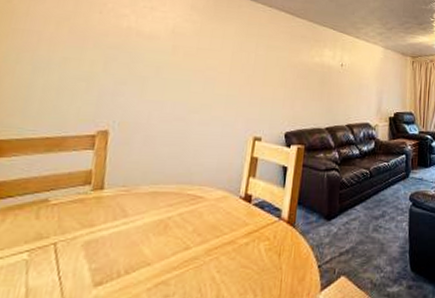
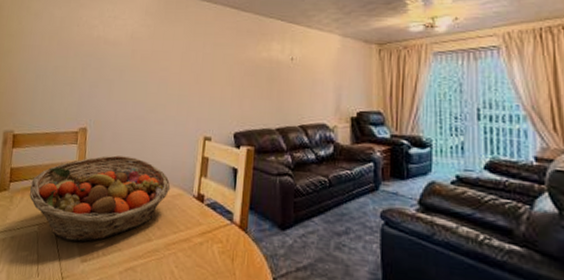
fruit basket: none [15,160,215,265] -> present [29,155,171,242]

